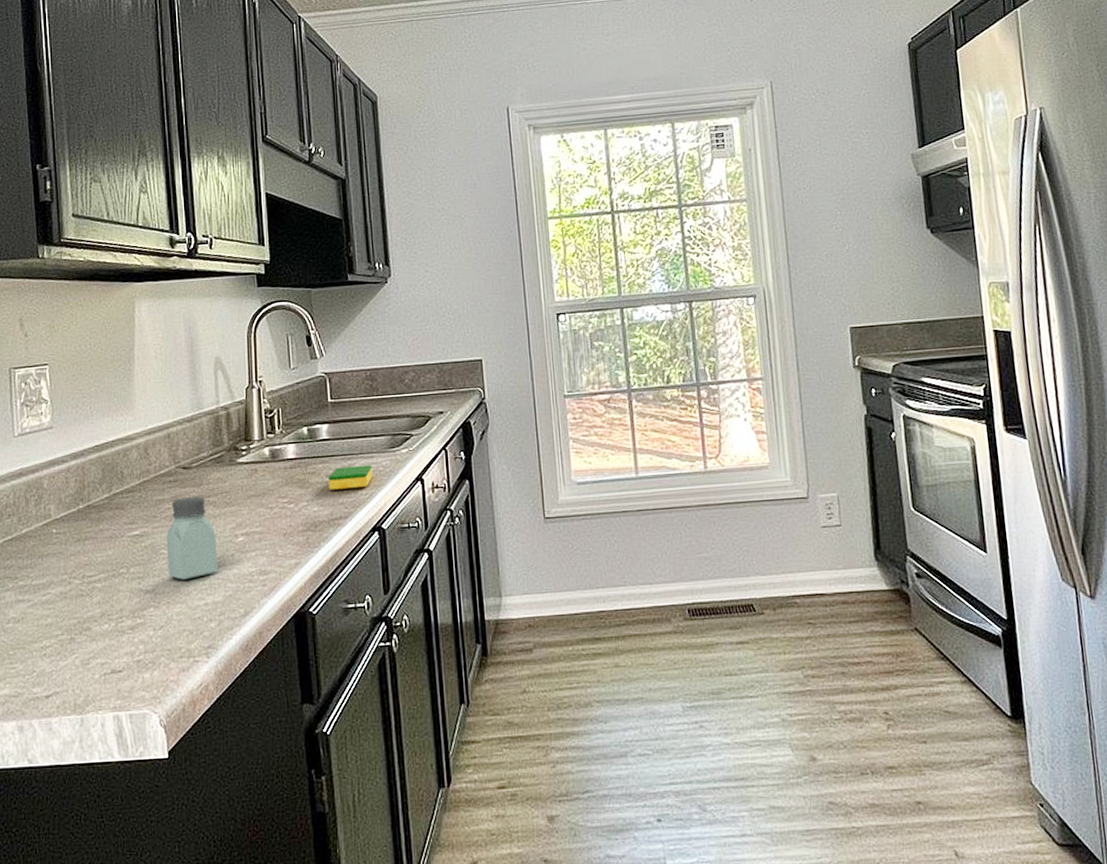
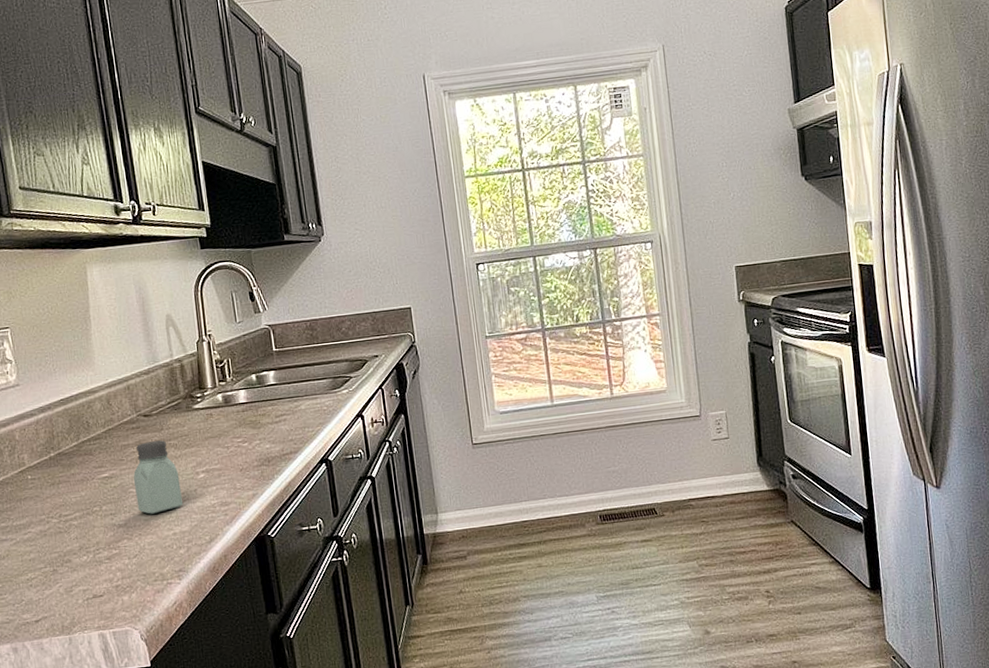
dish sponge: present [328,465,373,490] -> none [277,405,318,429]

